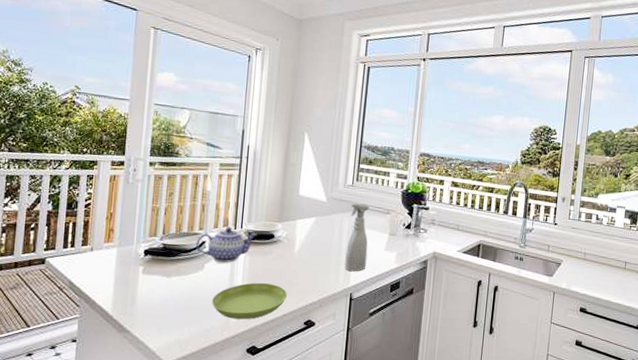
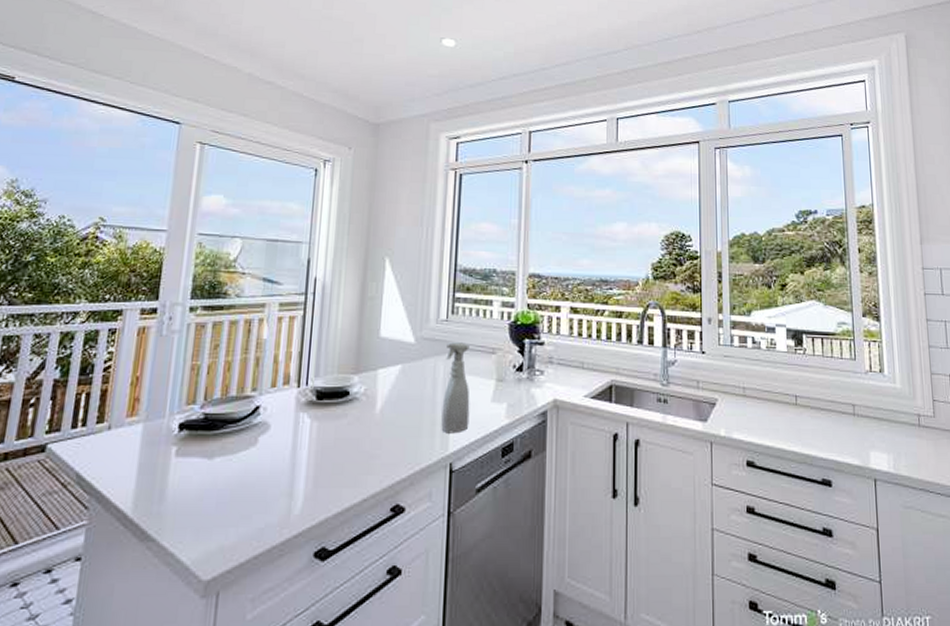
teapot: present [195,227,257,263] -> none [247,385,327,434]
saucer: present [212,282,288,320] -> none [267,457,368,511]

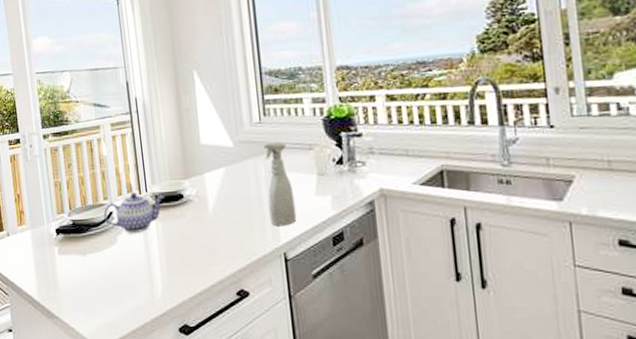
teapot: none [247,385,327,434] -> present [103,192,164,234]

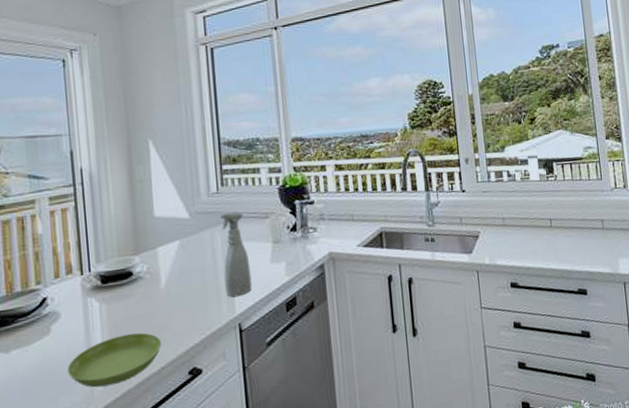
teapot: present [103,192,164,234] -> none [34,273,111,321]
saucer: none [132,250,212,295] -> present [68,332,162,388]

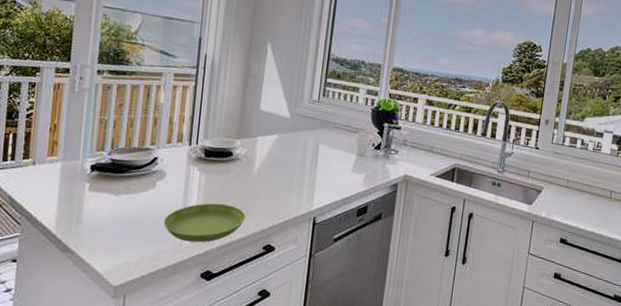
spray bottle: present [220,211,252,298] -> none [308,120,337,195]

